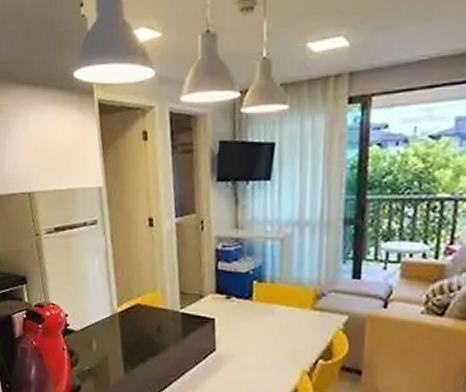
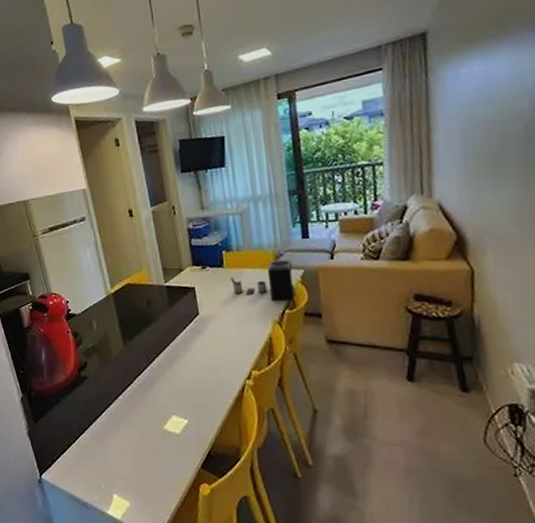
coffee maker: none [257,300,336,351] -> present [229,260,295,302]

